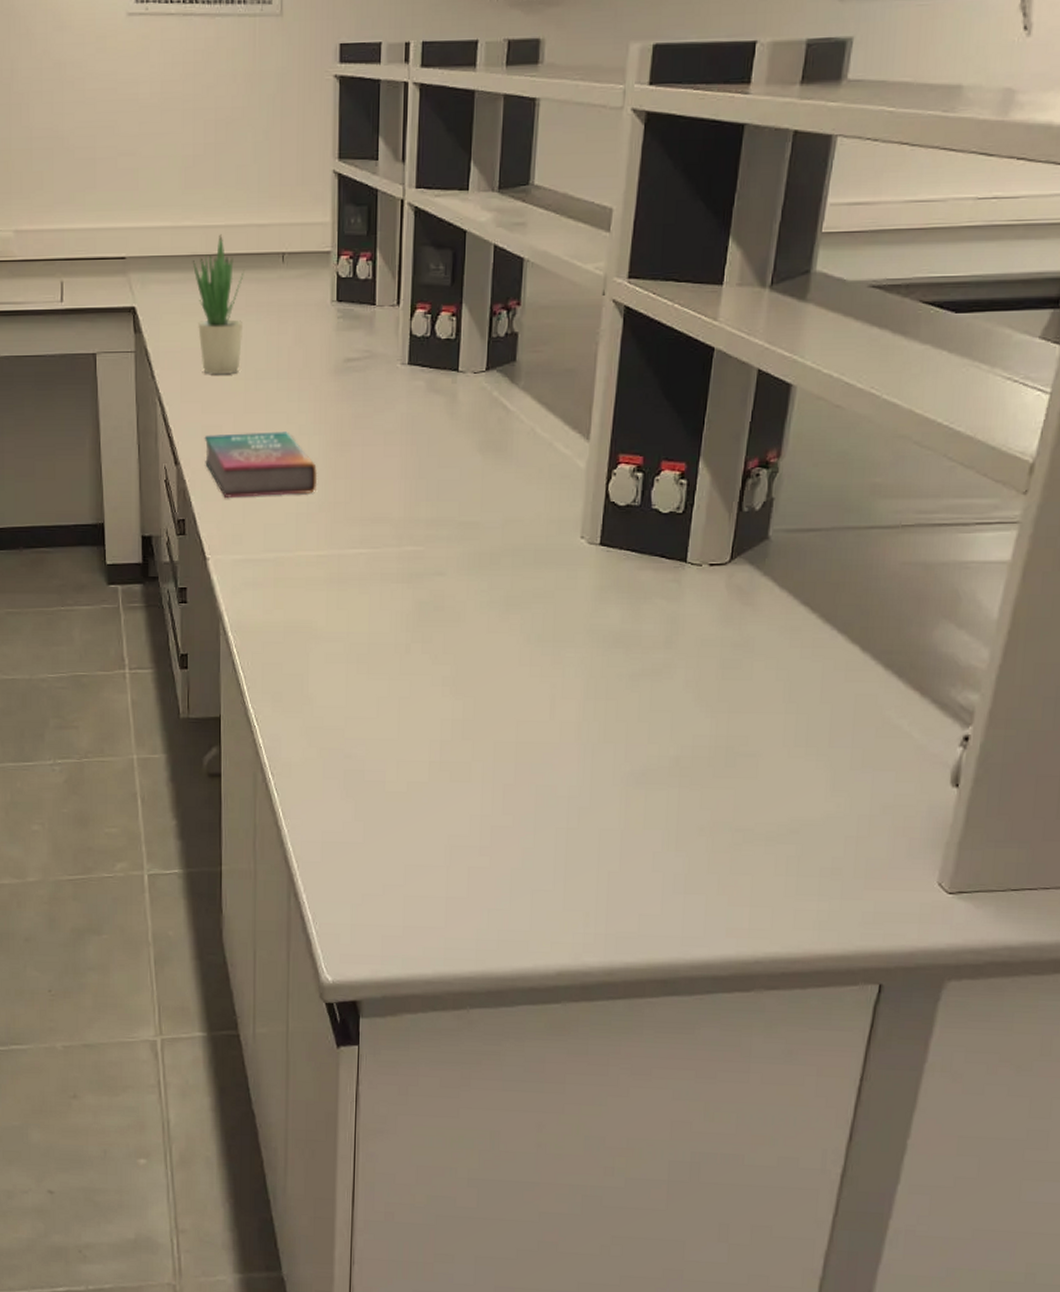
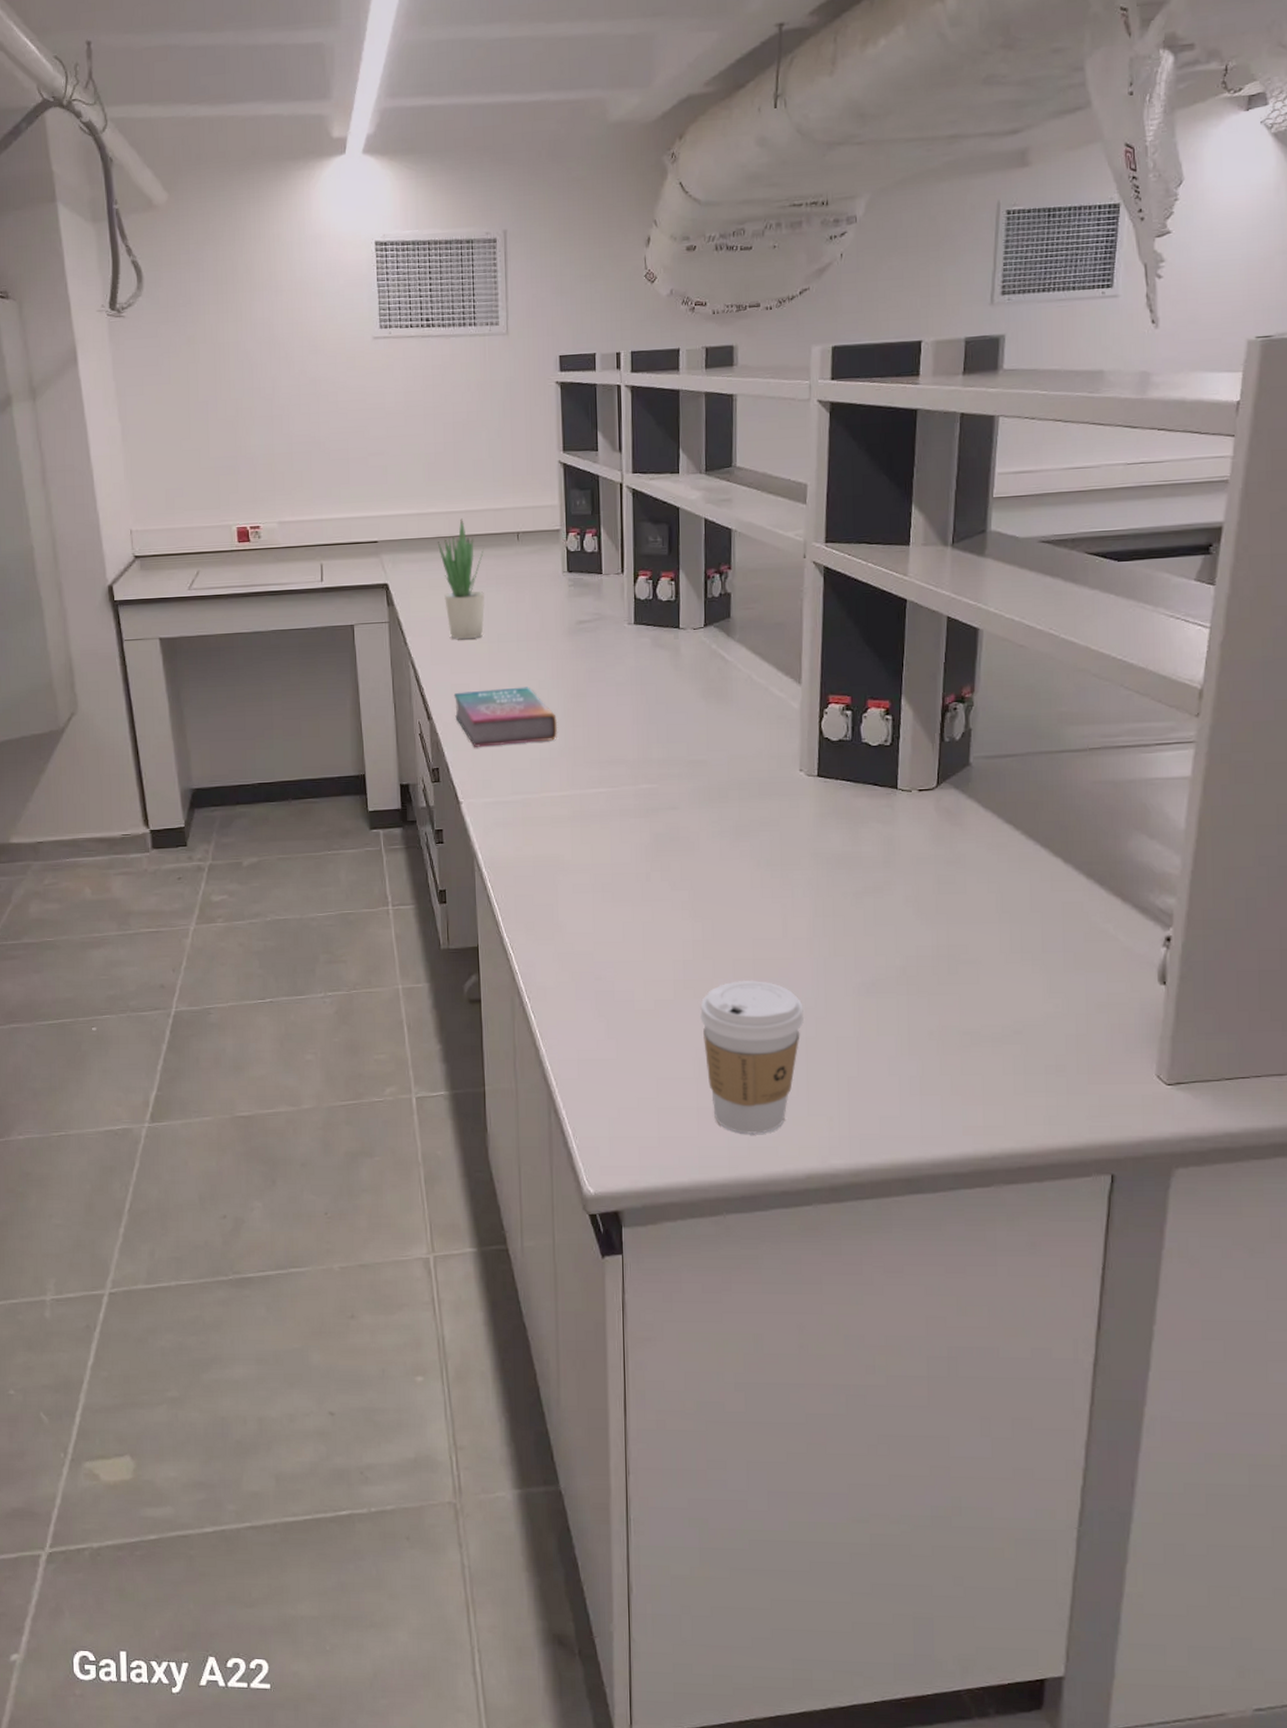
coffee cup: none [455,764,567,928] -> present [700,979,804,1135]

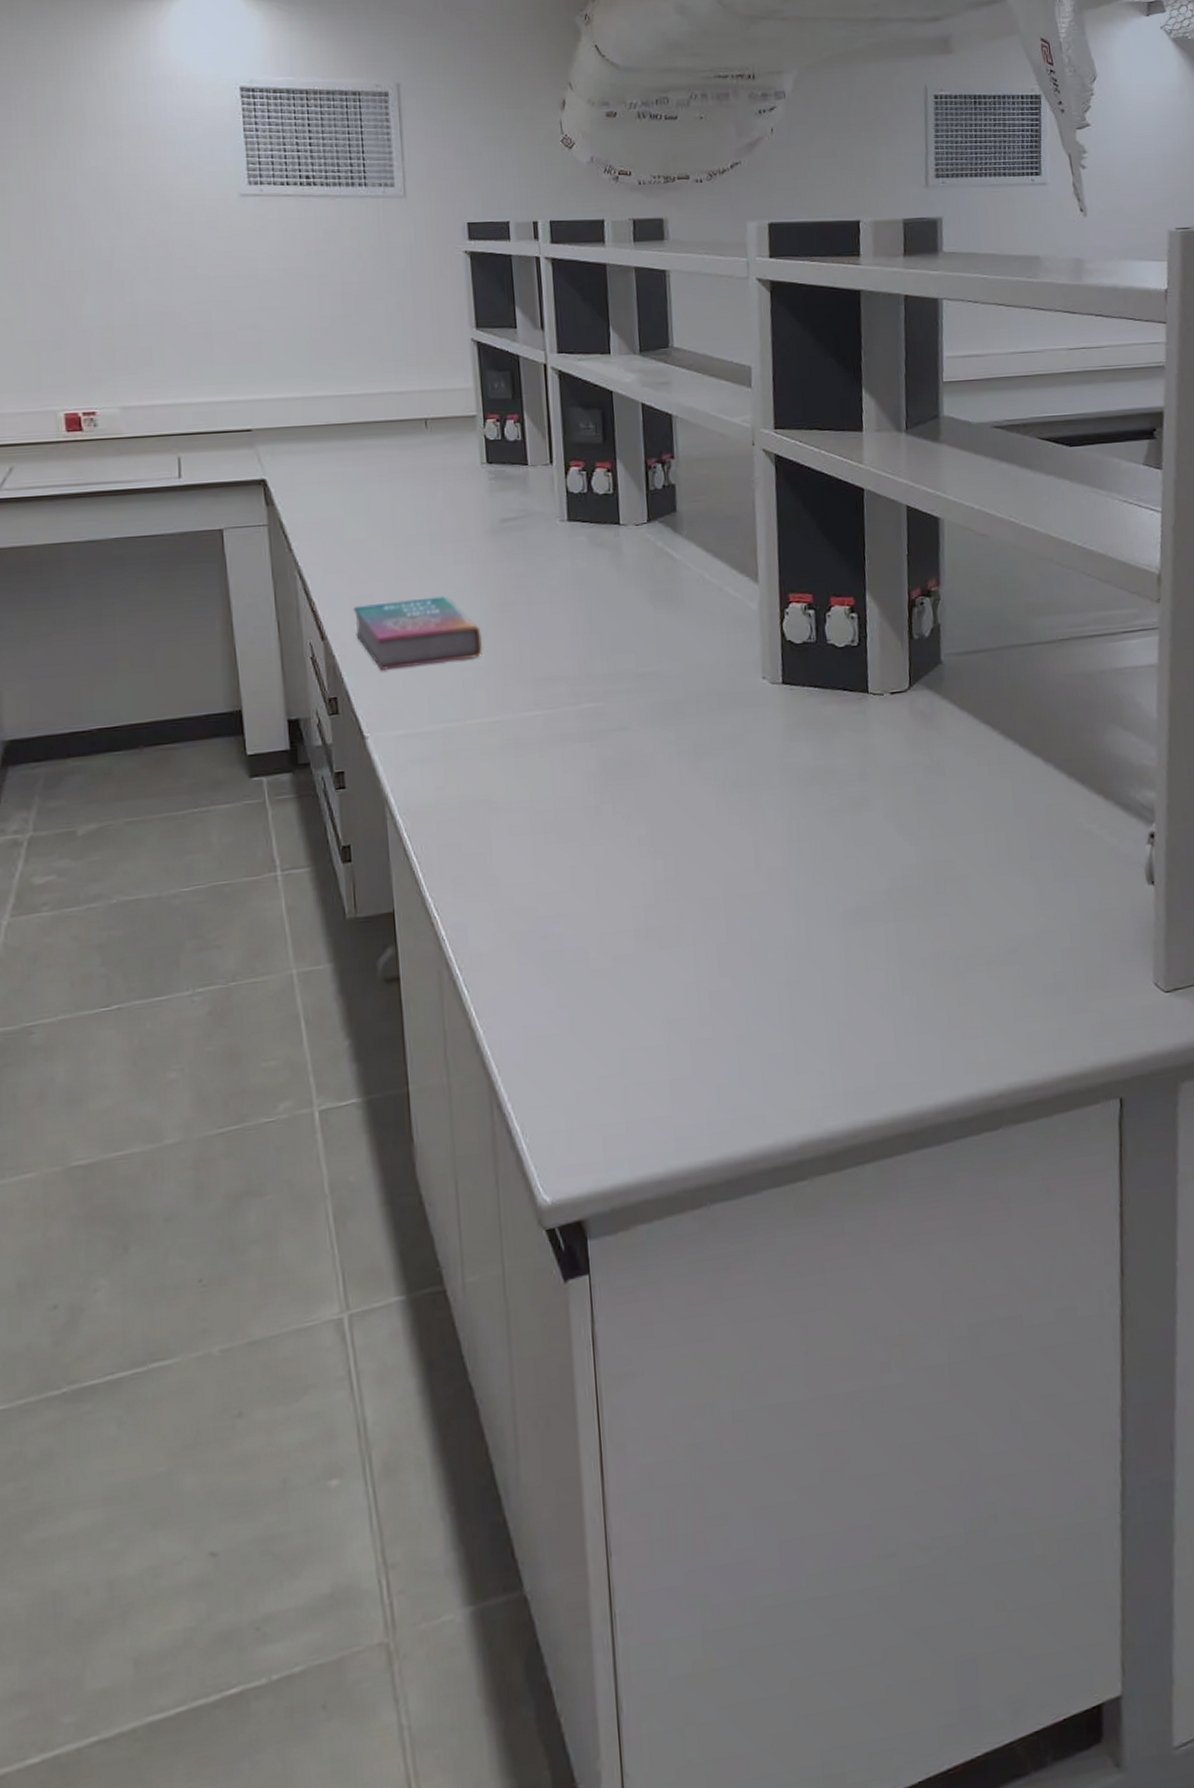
potted plant: present [437,518,484,639] -> none [327,403,388,543]
coffee cup: present [700,979,804,1135] -> none [667,920,785,1105]

